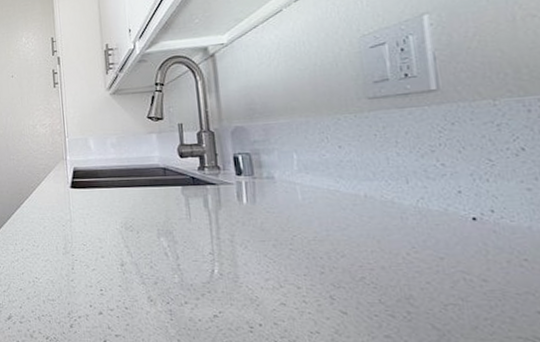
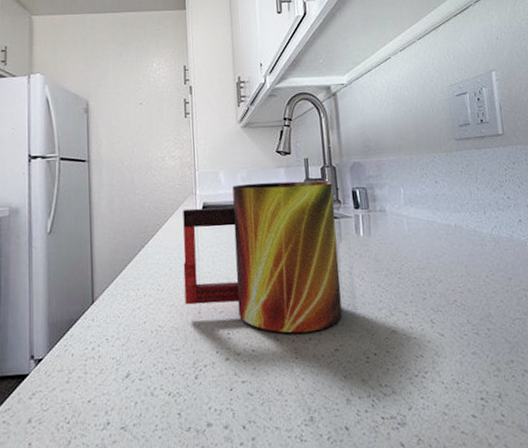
mug: none [54,146,222,296] -> present [183,181,342,333]

